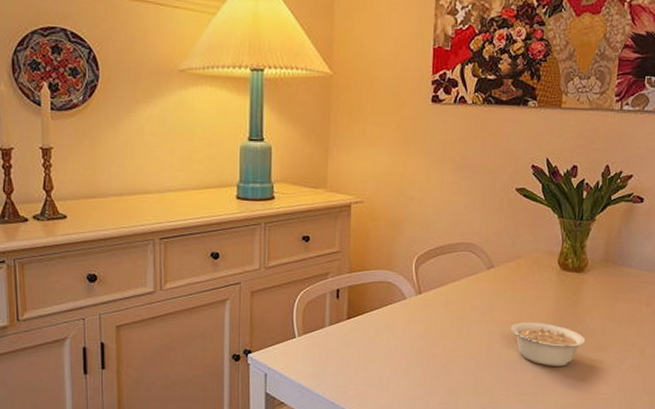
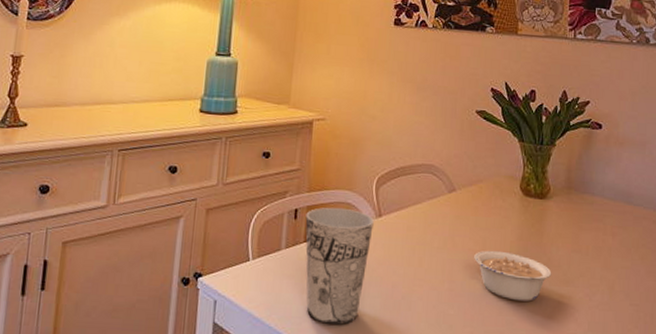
cup: none [347,286,414,391] -> present [305,207,374,325]

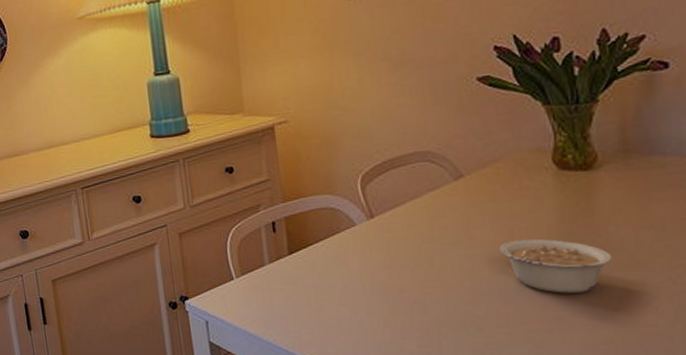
cup: present [305,207,374,325] -> none [285,214,366,335]

